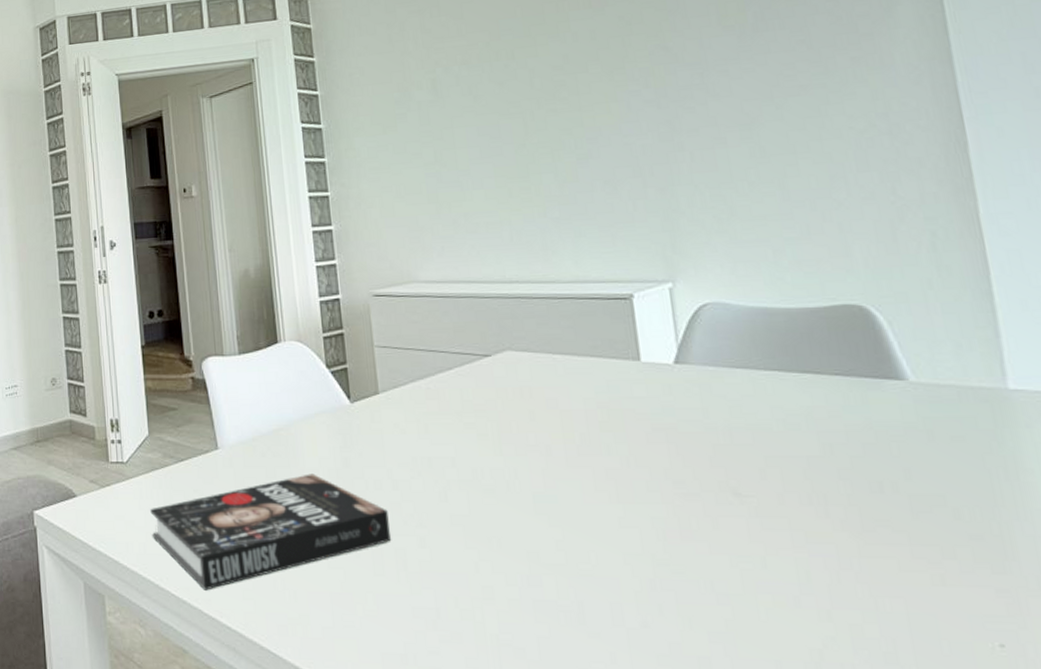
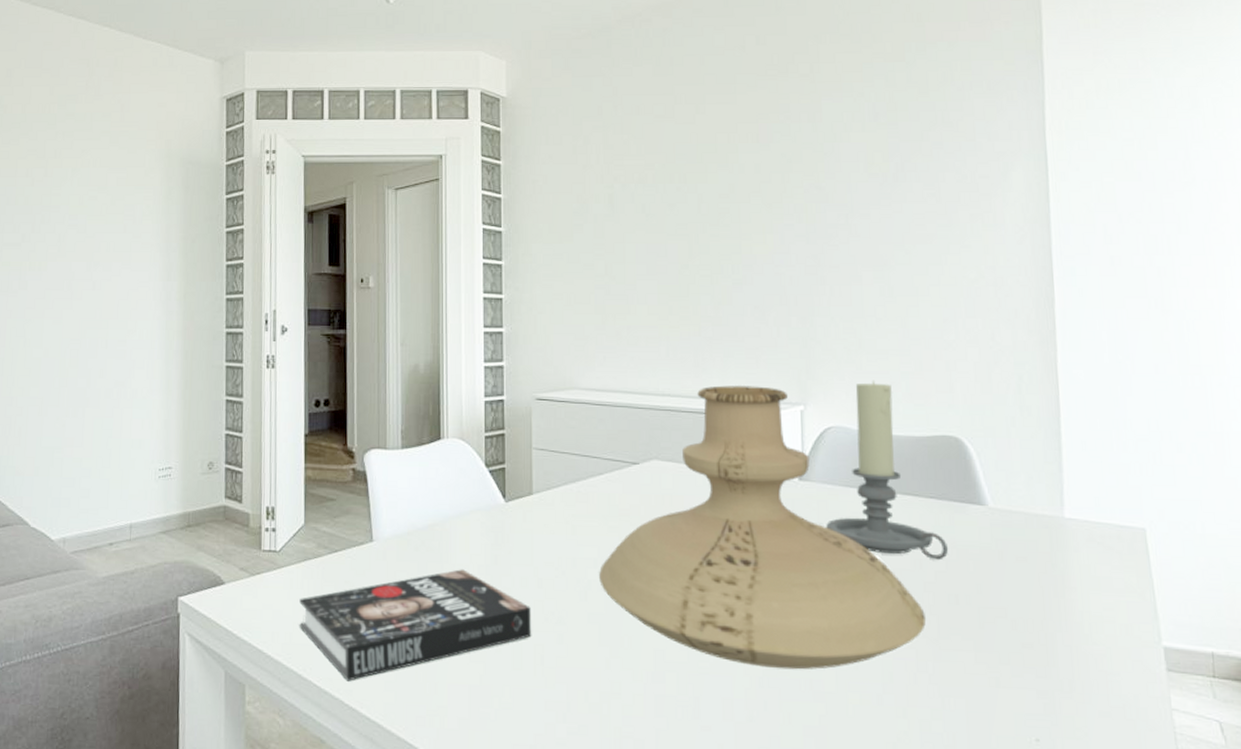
vase: none [458,265,845,570] -> present [599,385,926,670]
candle holder: none [712,249,865,444] -> present [826,380,949,561]

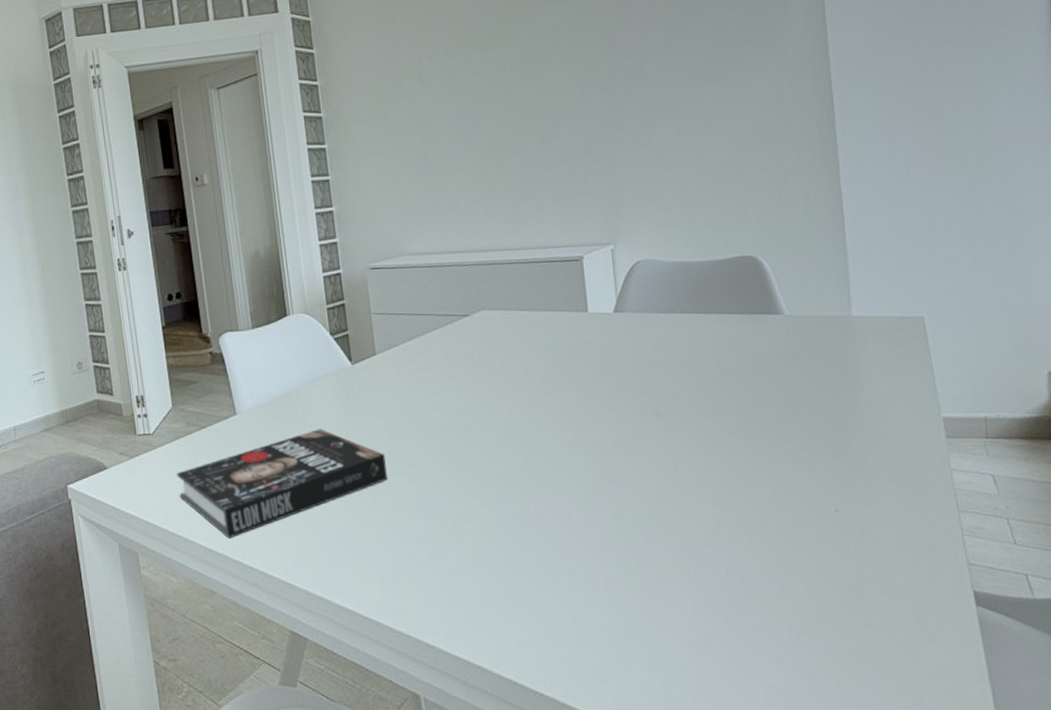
vase: present [599,385,926,670] -> none [442,231,735,480]
candle holder: present [826,380,949,561] -> none [641,214,752,368]

